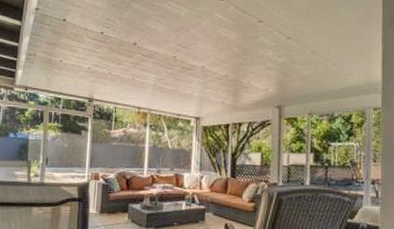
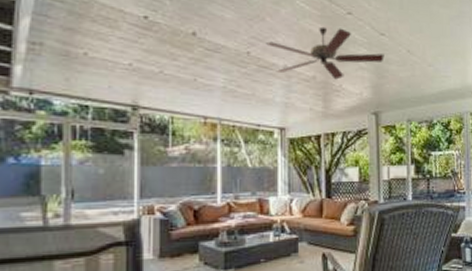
ceiling fan: none [189,33,290,78] -> present [266,26,384,80]

